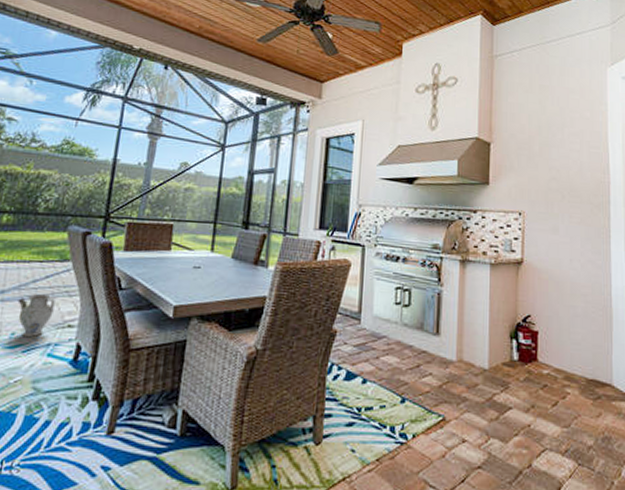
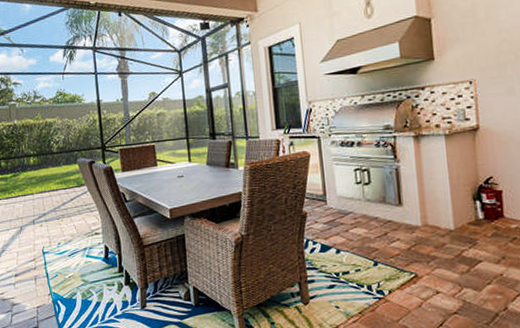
ceramic jug: present [17,293,56,338] -> none [56,212,83,245]

